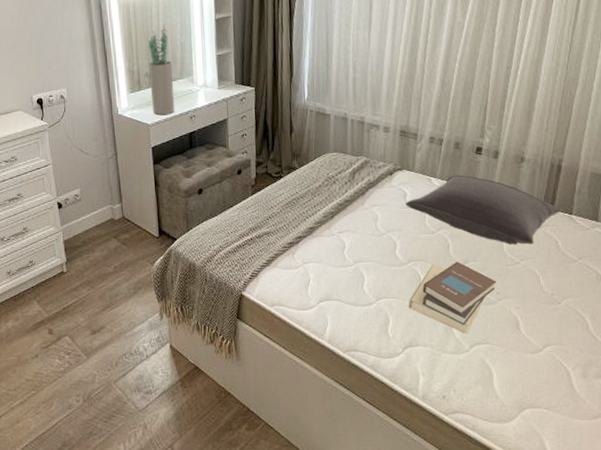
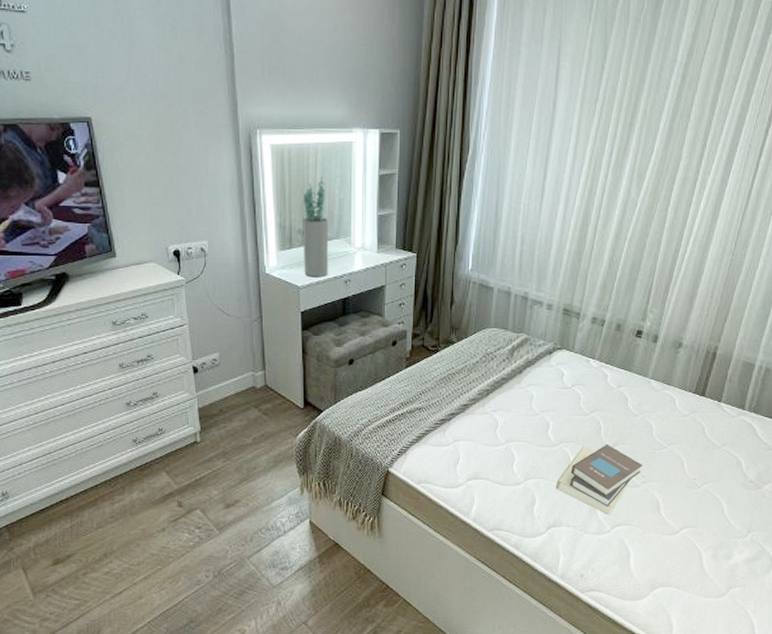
pillow: present [405,174,563,245] -> none [562,356,713,430]

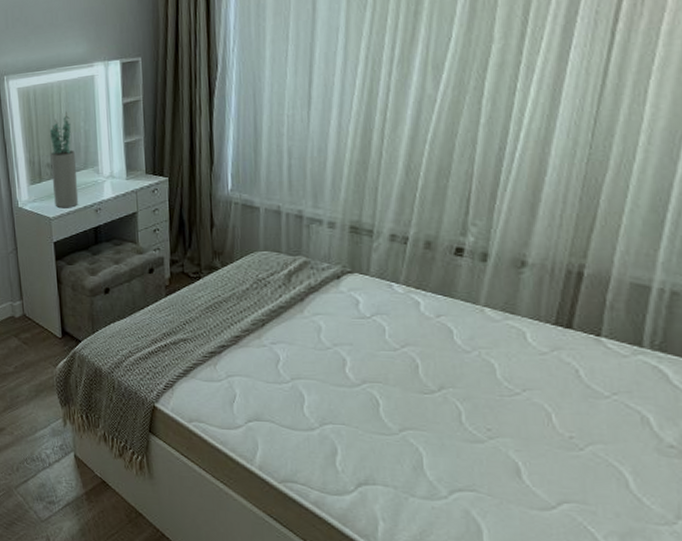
books: present [555,444,643,516] -> none [362,386,487,477]

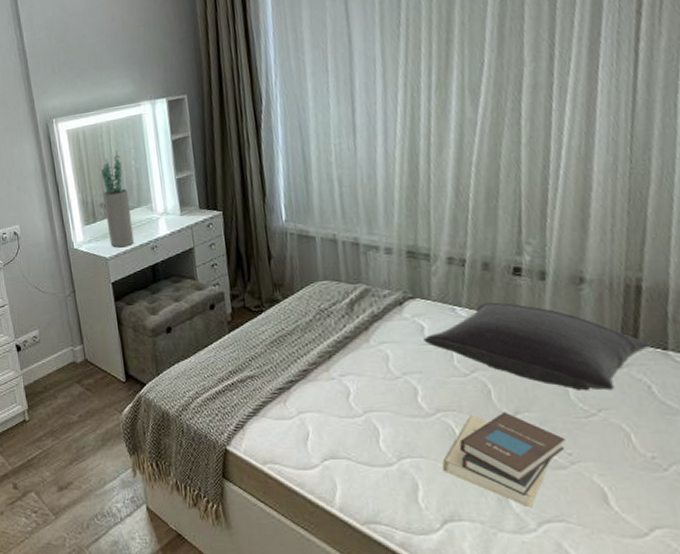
pillow: none [358,279,586,372] -> present [423,301,653,392]
books: none [362,386,487,477] -> present [442,412,566,508]

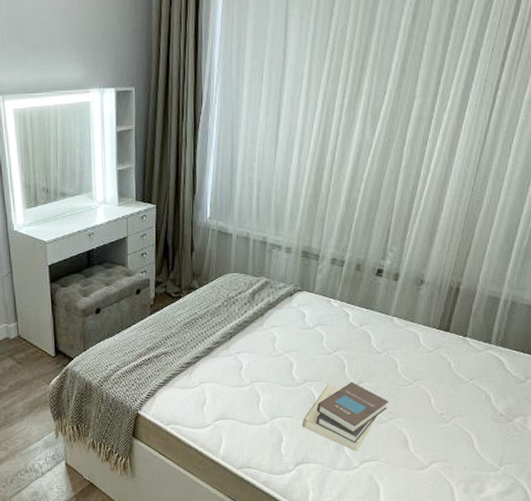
vase: present [101,151,135,248] -> none [46,136,73,233]
pillow: present [423,301,653,392] -> none [304,296,458,367]

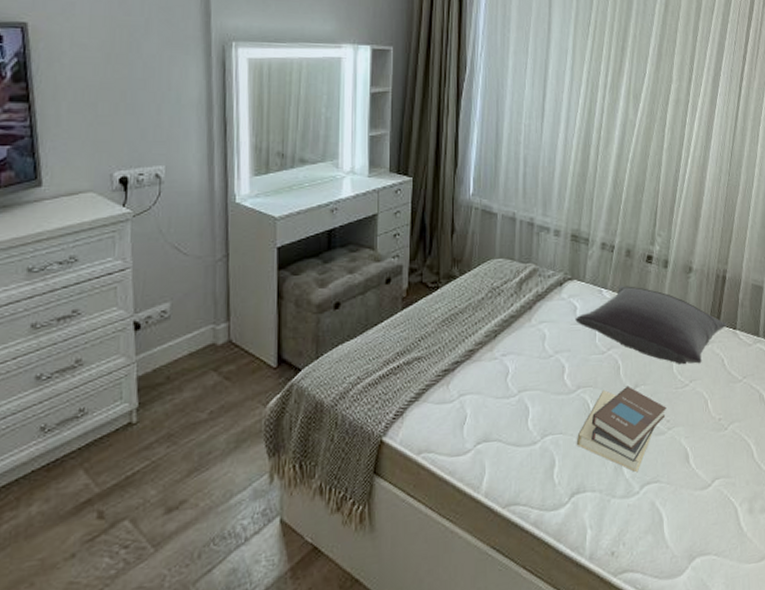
pillow: none [304,296,458,367] -> present [575,285,728,365]

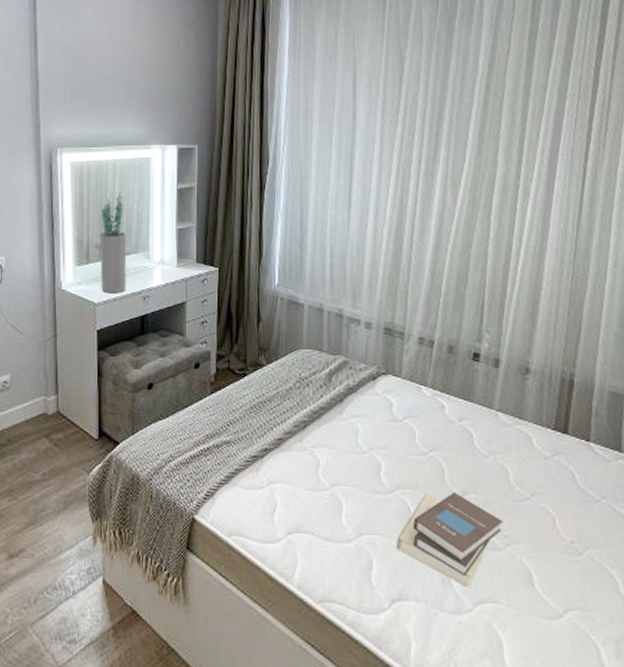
vase: none [282,93,313,207] -> present [100,191,127,294]
pillow: present [575,285,728,365] -> none [391,383,579,476]

